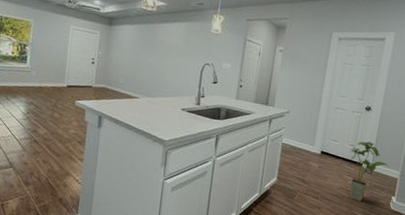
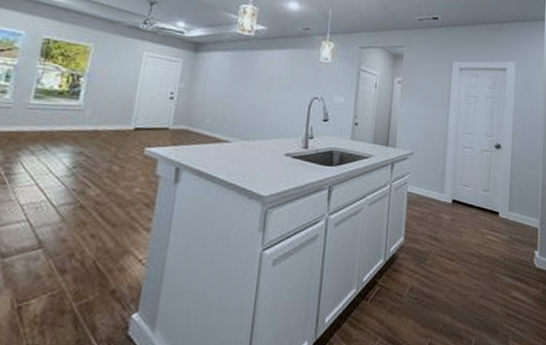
house plant: present [349,141,390,201] -> none [484,185,528,260]

